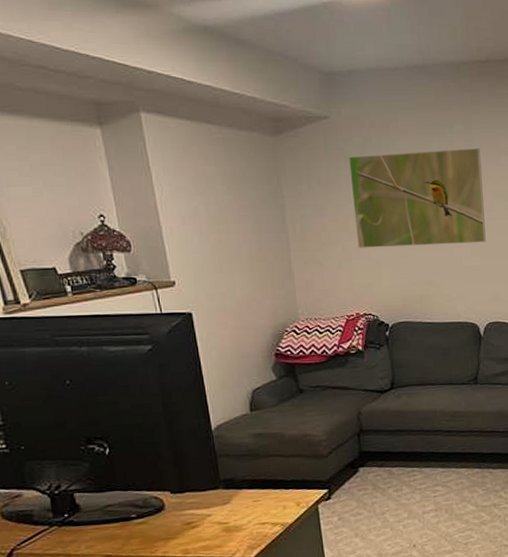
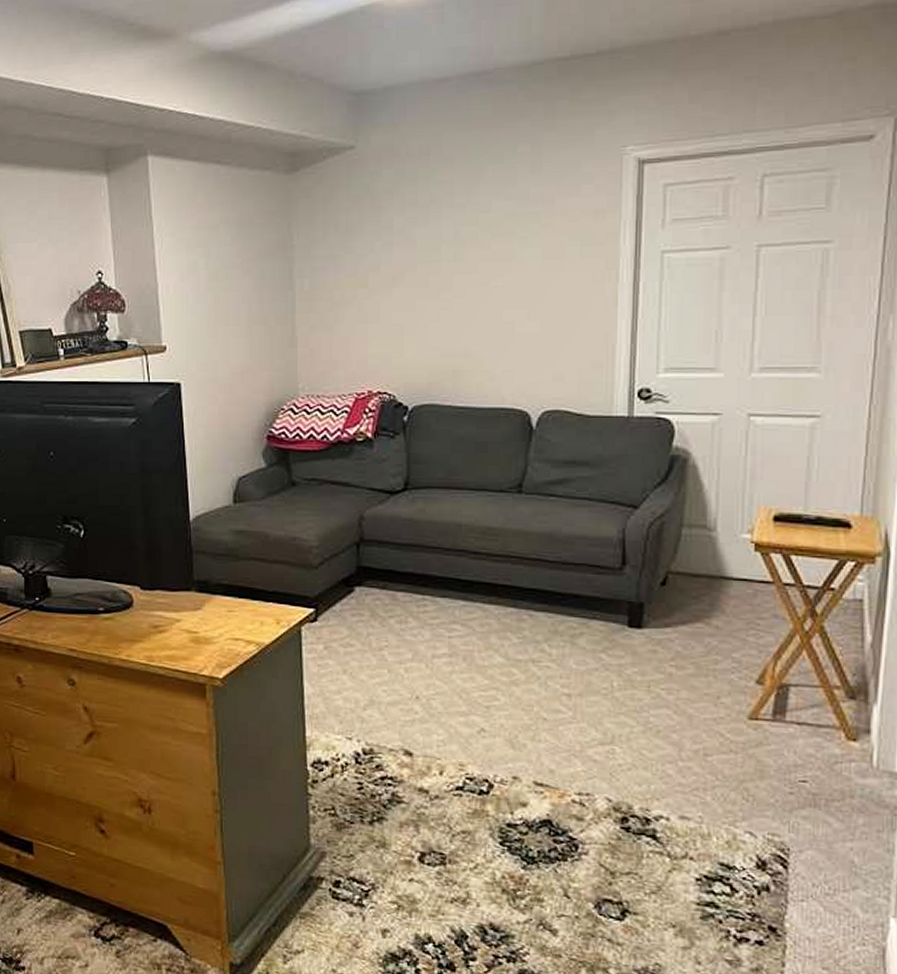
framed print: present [349,147,486,248] -> none [375,174,552,309]

